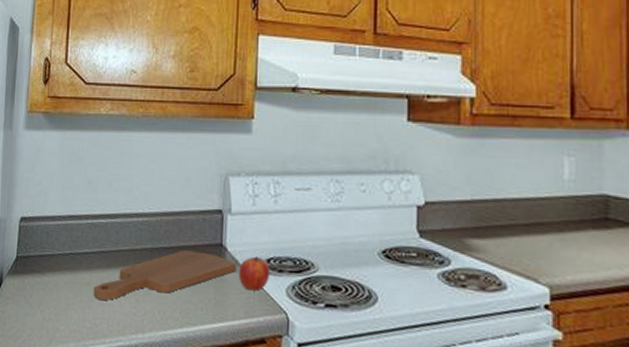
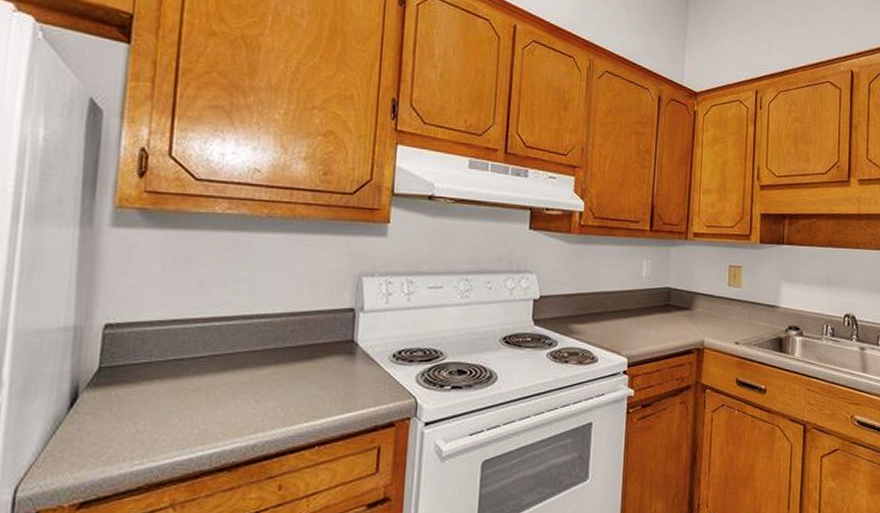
cutting board: present [93,250,237,301] -> none [203,348,368,405]
fruit: present [238,256,270,291] -> none [369,349,401,381]

